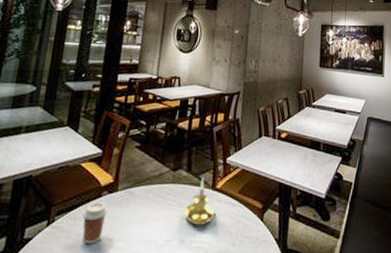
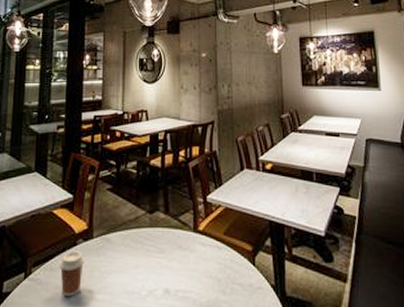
candle holder: present [184,178,215,225] -> none [165,219,200,272]

